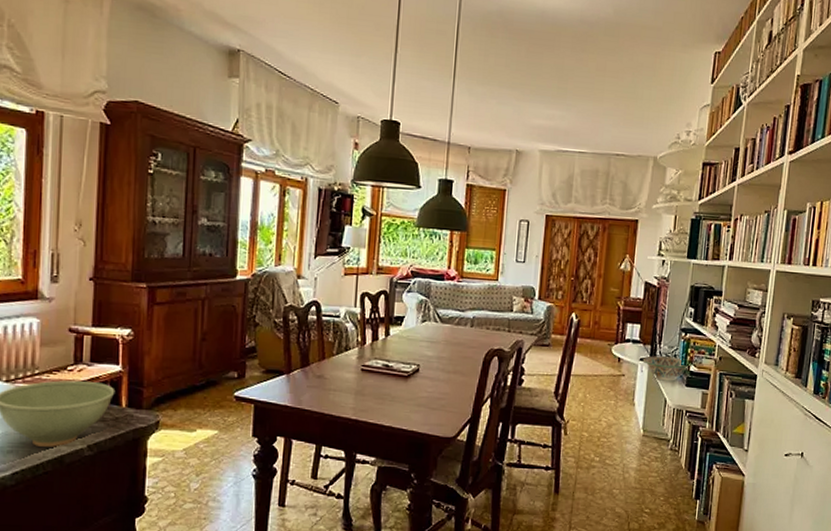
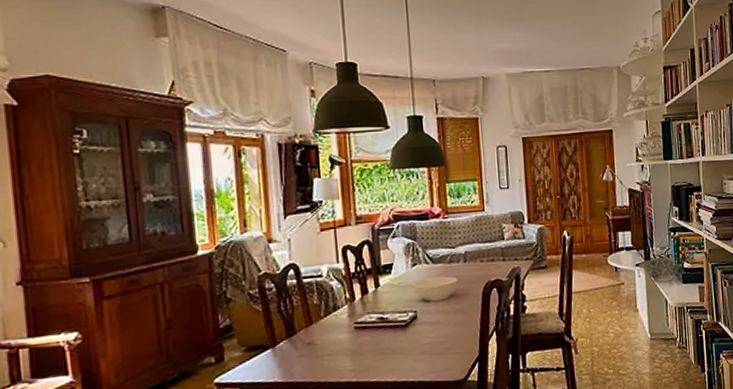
bowl: none [418,335,463,359] -> present [411,276,458,302]

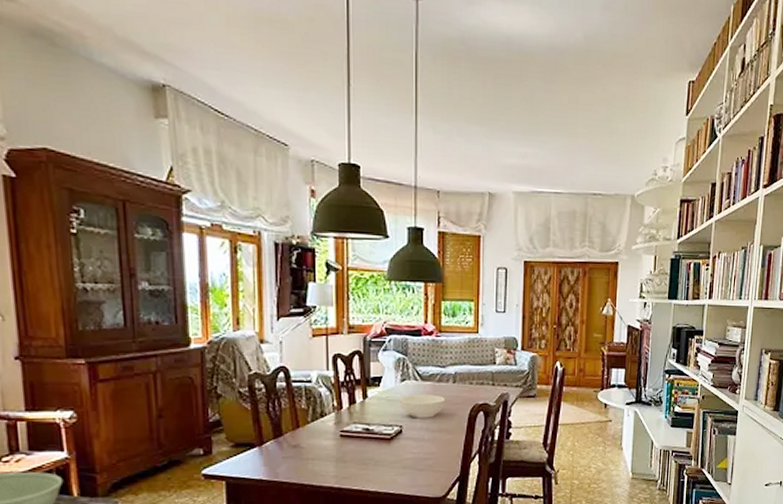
decorative bowl: present [638,257,681,283] -> none [628,399,672,423]

